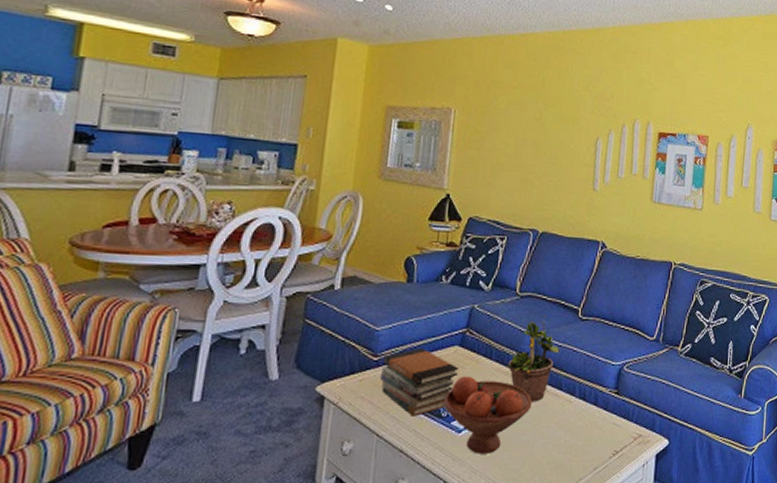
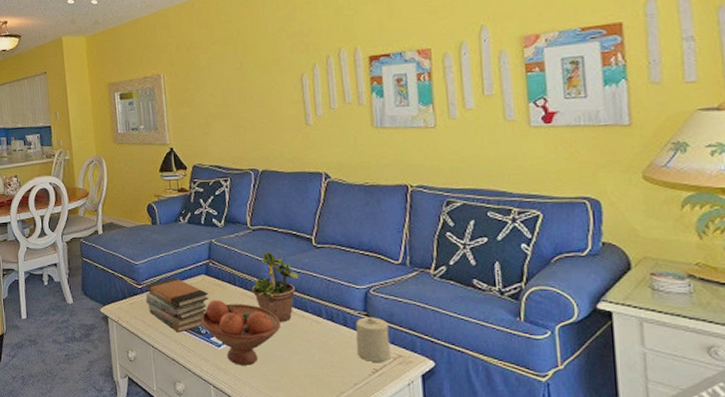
candle: none [602,395,635,444] -> present [355,317,391,363]

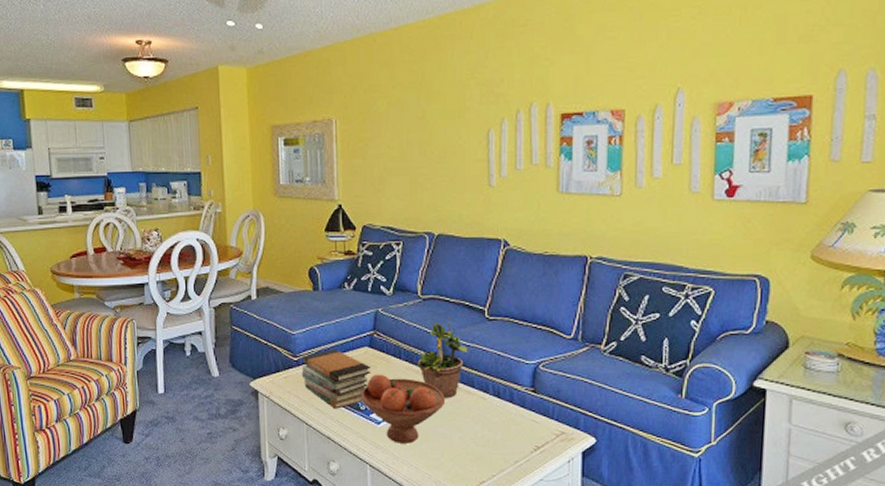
candle: present [355,317,391,363] -> none [521,393,554,440]

